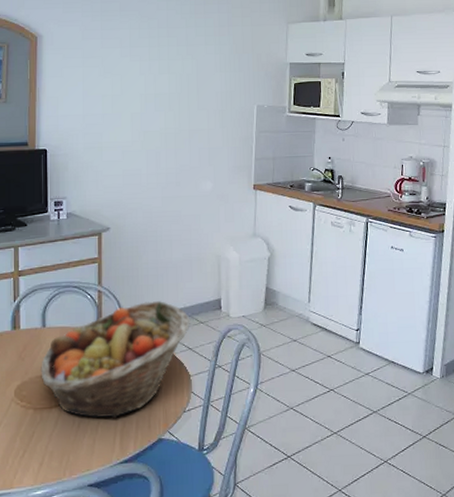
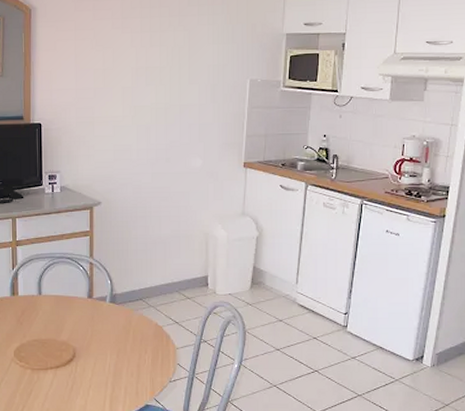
fruit basket: present [41,301,191,418] -> none [37,275,178,382]

